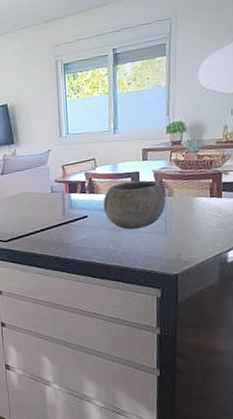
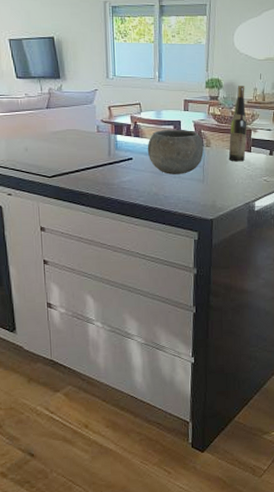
wine bottle: none [194,124,217,210] -> present [228,85,247,162]

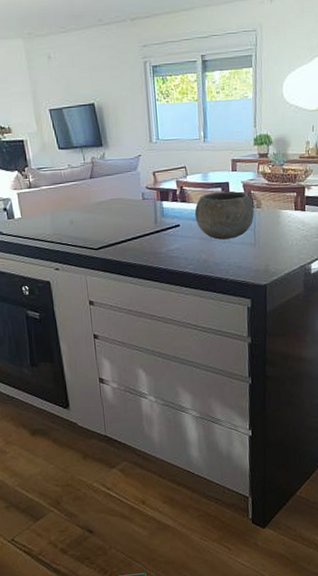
wine bottle: present [228,85,247,162] -> none [280,139,301,222]

